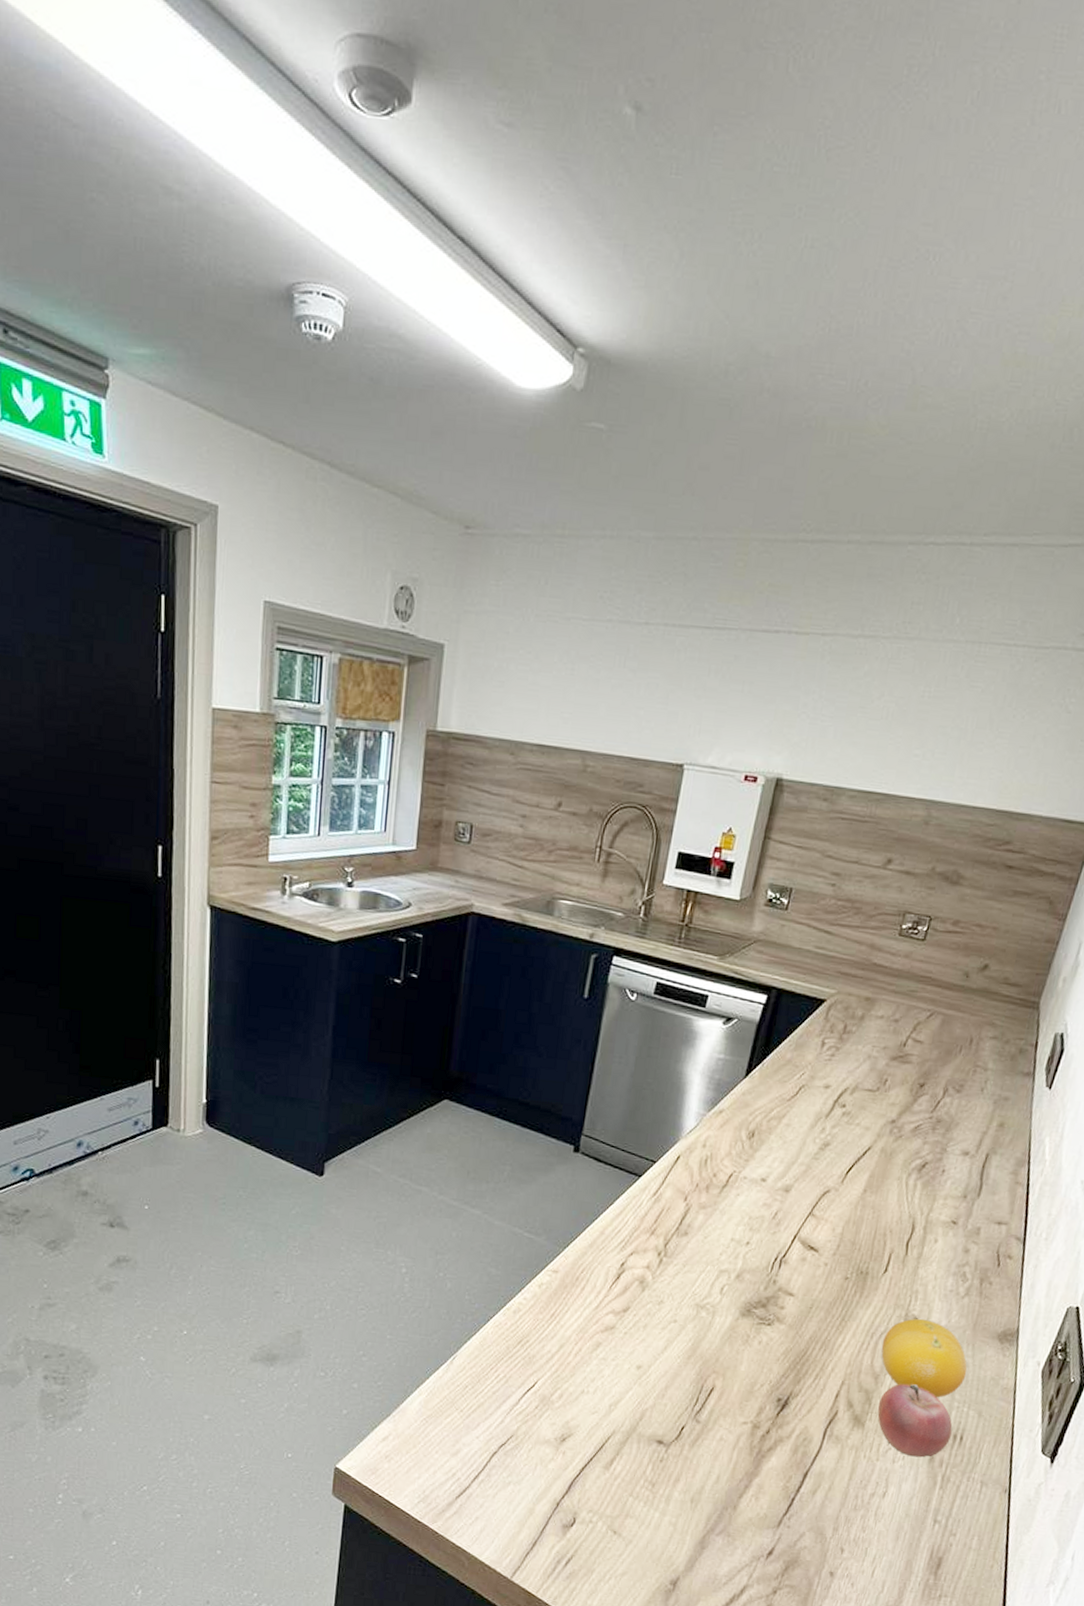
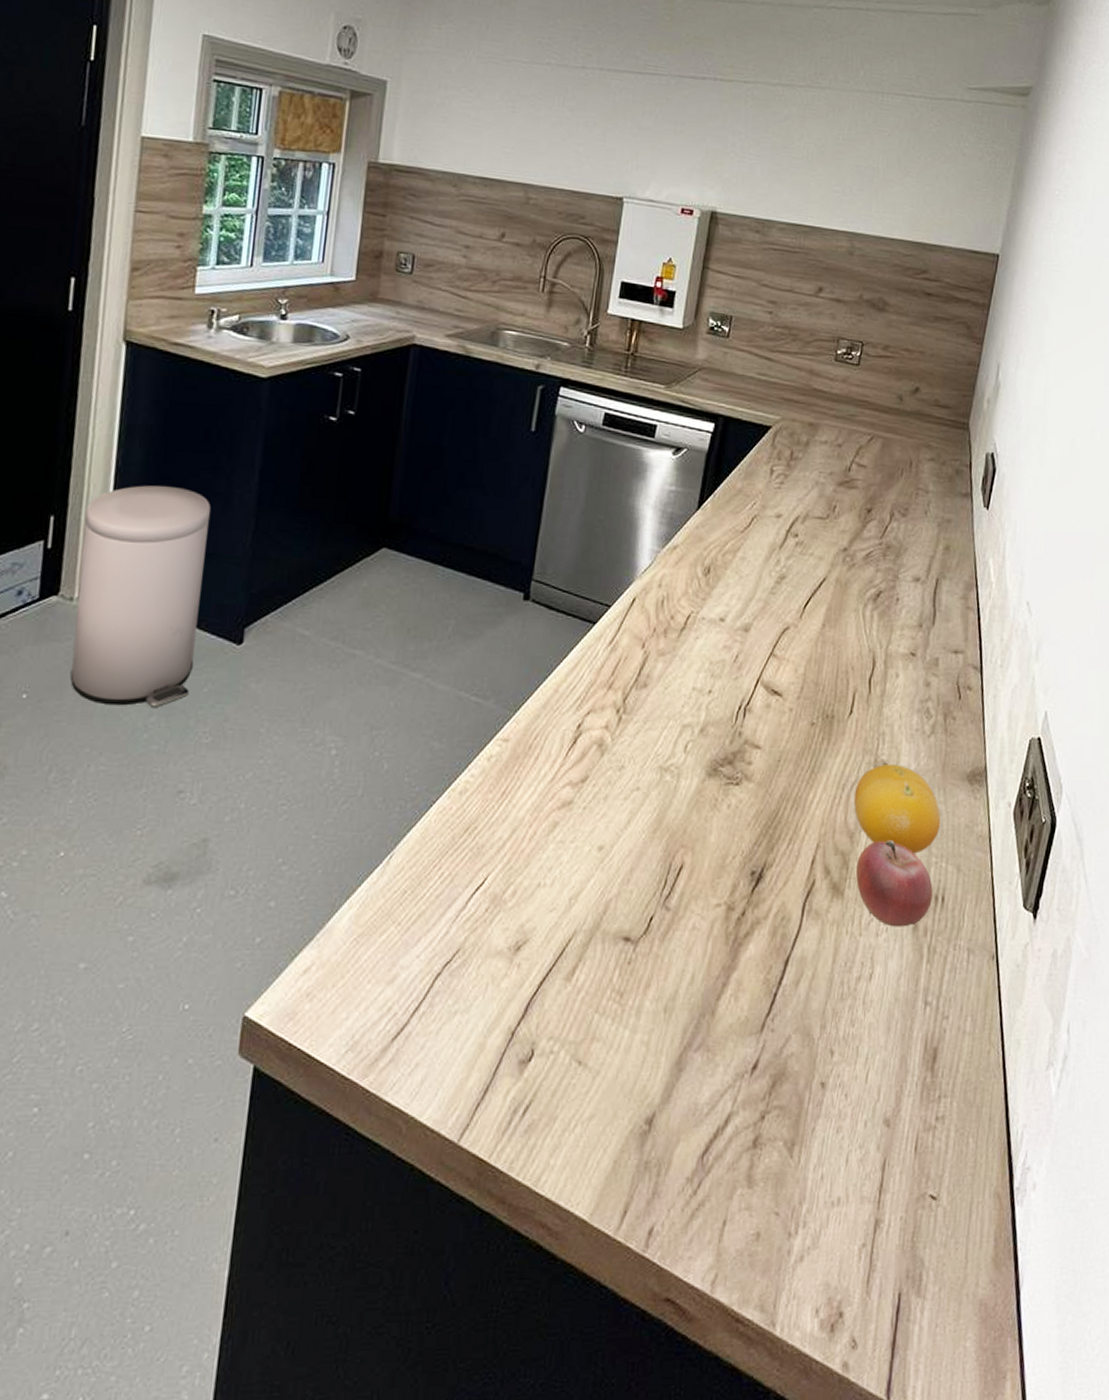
pedal bin: none [181,1035,291,1225] -> present [69,485,211,709]

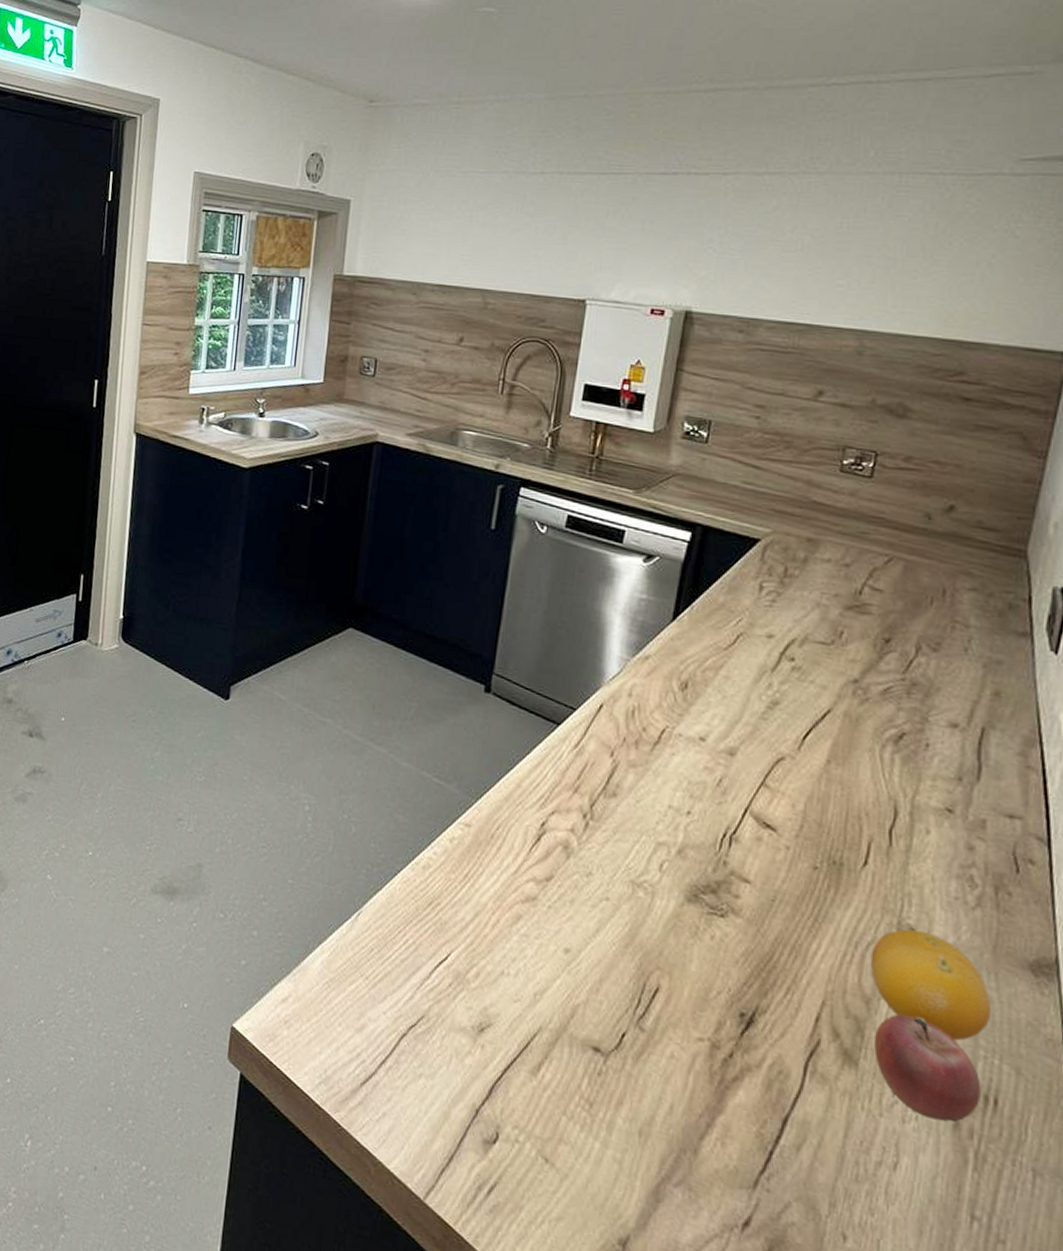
pedal bin: present [69,485,211,709] -> none [95,554,202,745]

